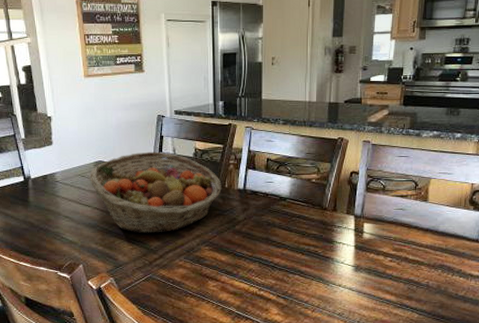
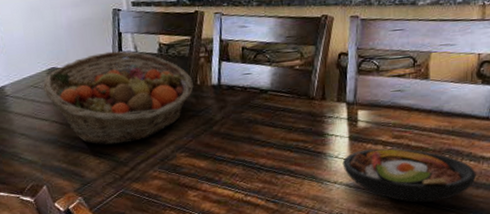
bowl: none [347,258,464,310] -> present [342,148,476,203]

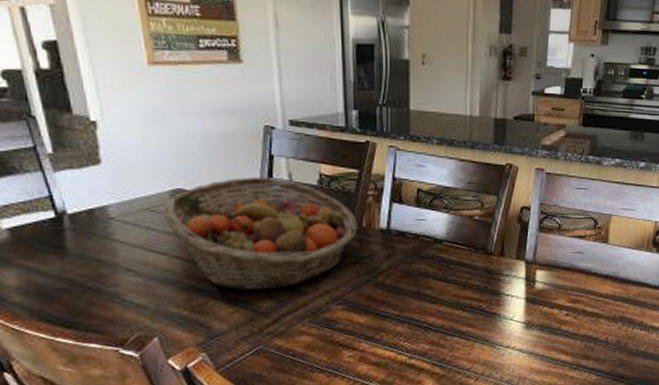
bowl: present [342,148,476,203] -> none [517,312,645,371]

